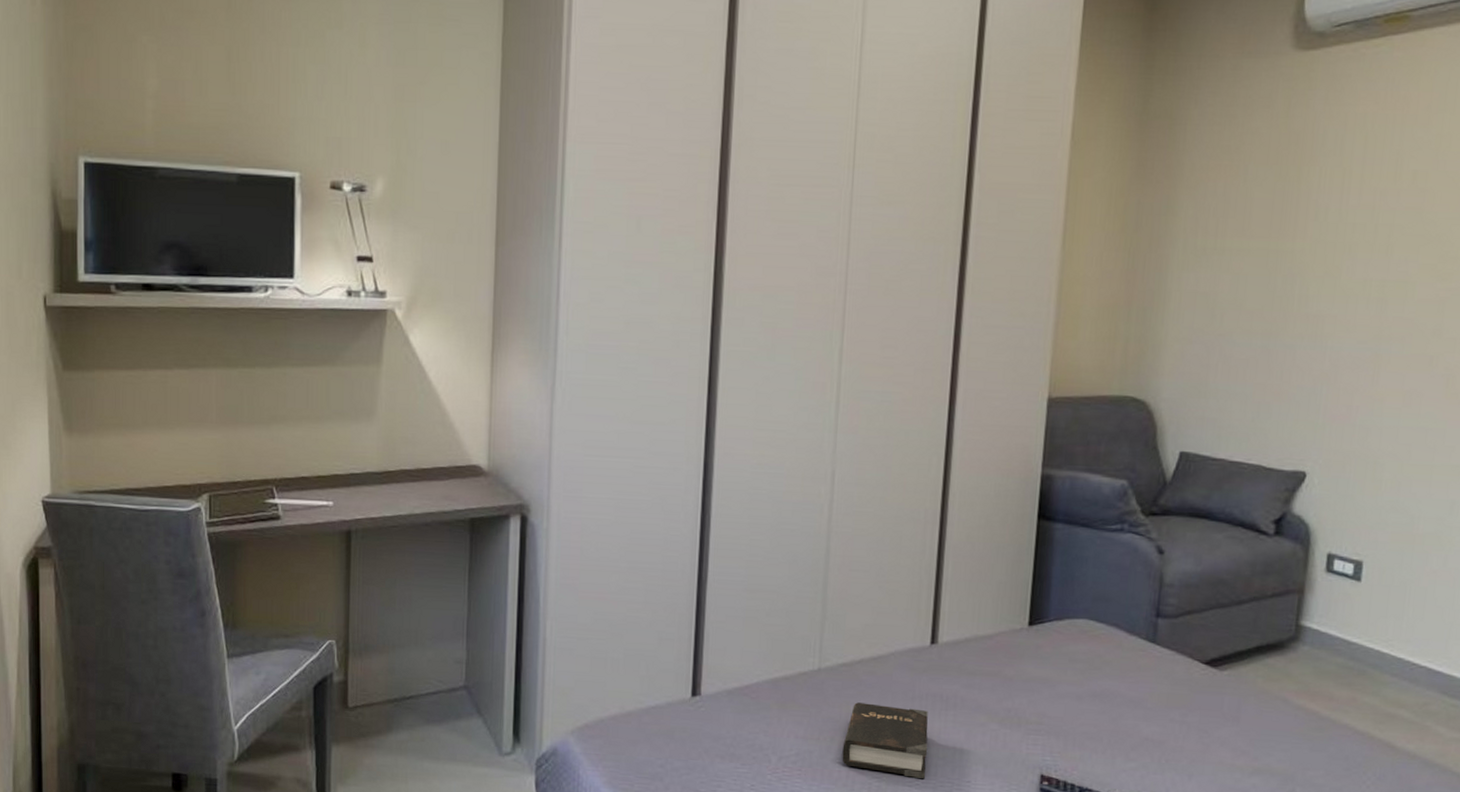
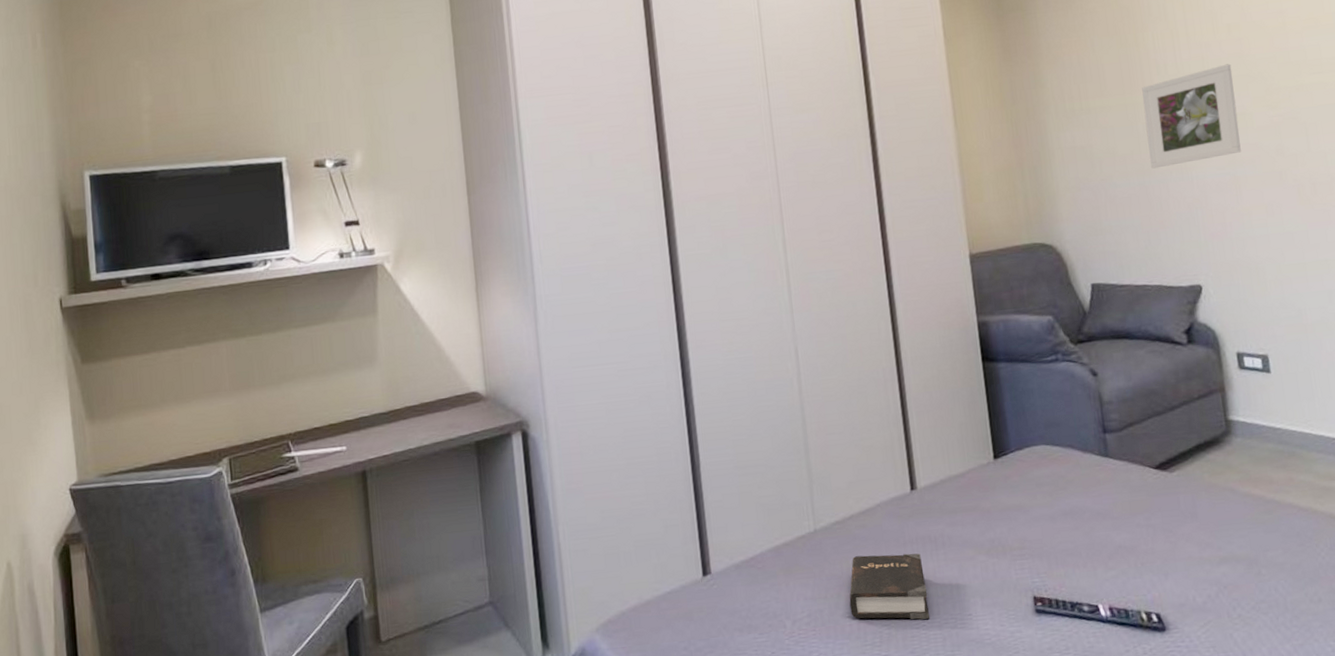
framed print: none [1281,219,1406,331] -> present [1142,63,1241,169]

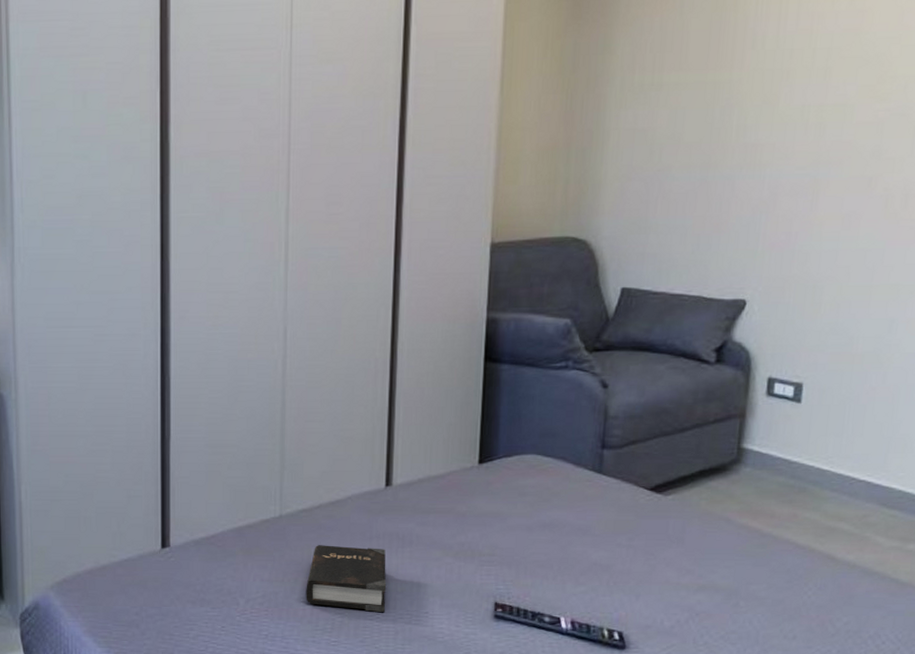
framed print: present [1142,63,1241,169] -> none [719,41,844,162]

